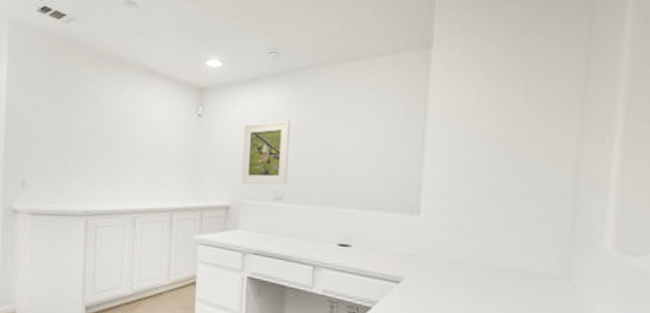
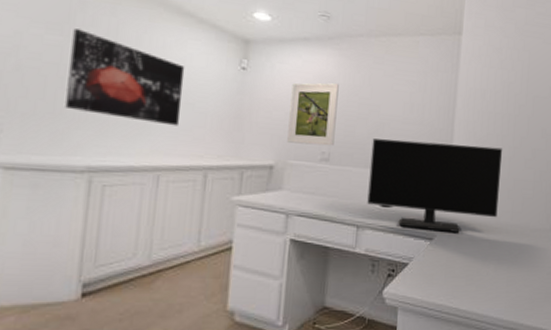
wall art: none [67,98,151,174] -> present [65,28,185,126]
monitor: none [323,174,490,276] -> present [367,138,502,232]

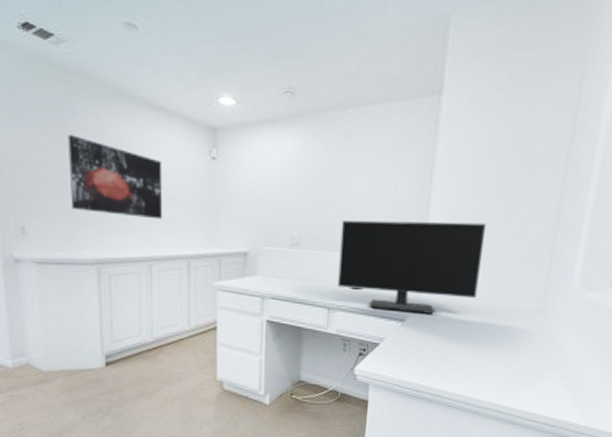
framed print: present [287,83,339,146] -> none [259,165,306,231]

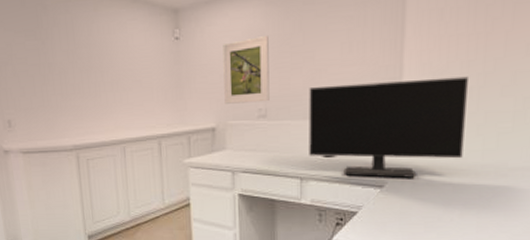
wall art: present [68,135,163,220] -> none [42,31,132,103]
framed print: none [259,165,306,231] -> present [223,36,270,104]

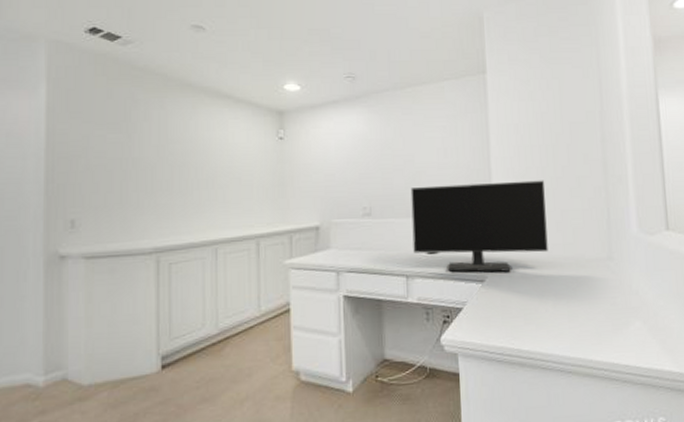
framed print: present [223,36,270,104] -> none [327,140,374,203]

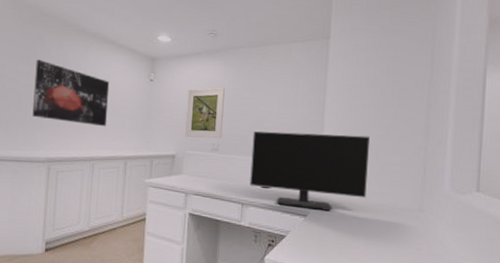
wall art: none [130,125,230,201] -> present [32,59,110,127]
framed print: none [327,140,374,203] -> present [185,88,225,139]

